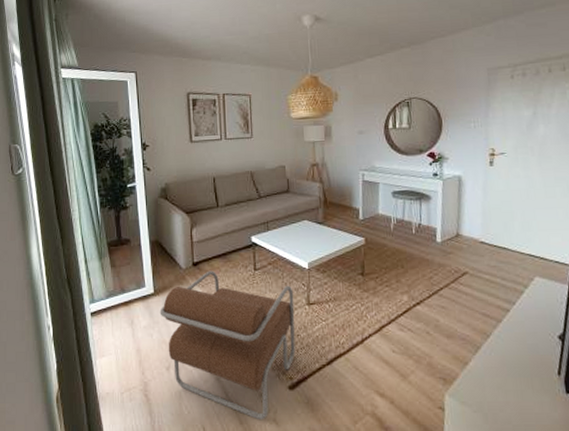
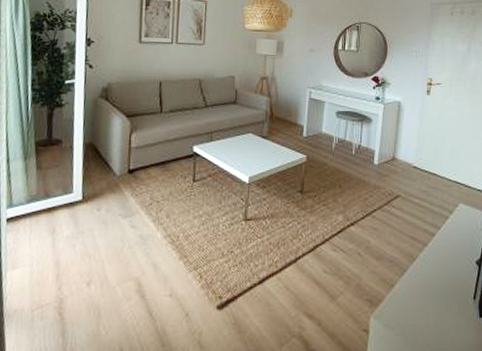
armchair: present [159,270,296,420] -> none [86,179,231,342]

